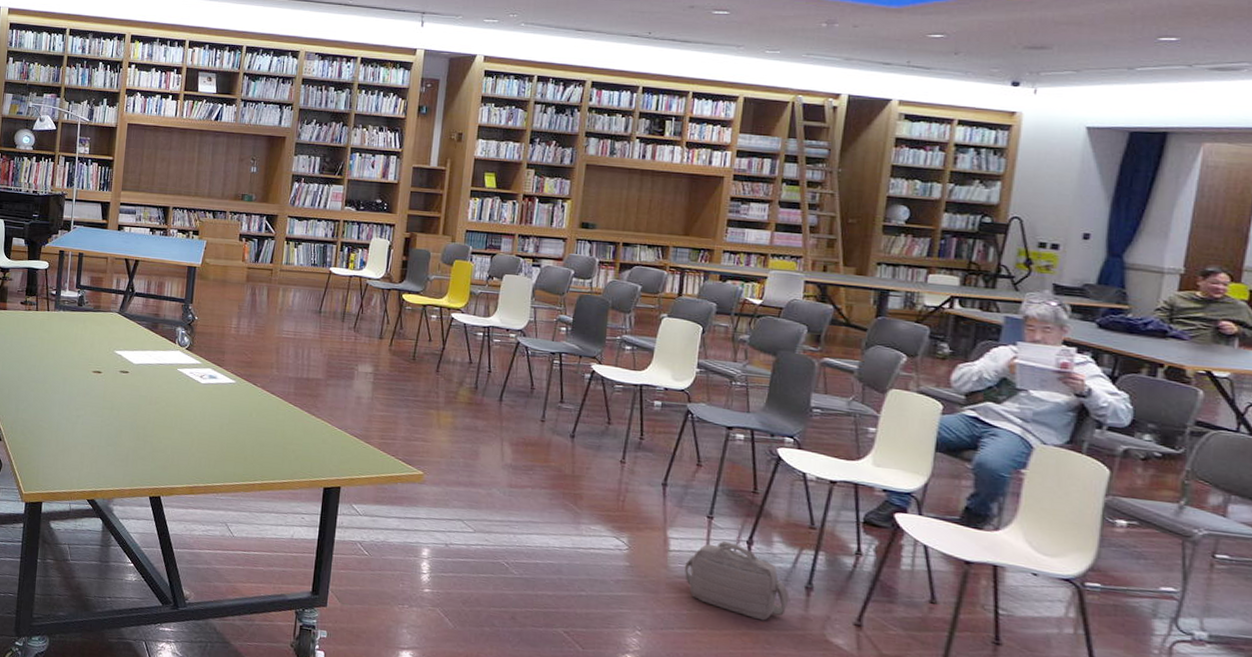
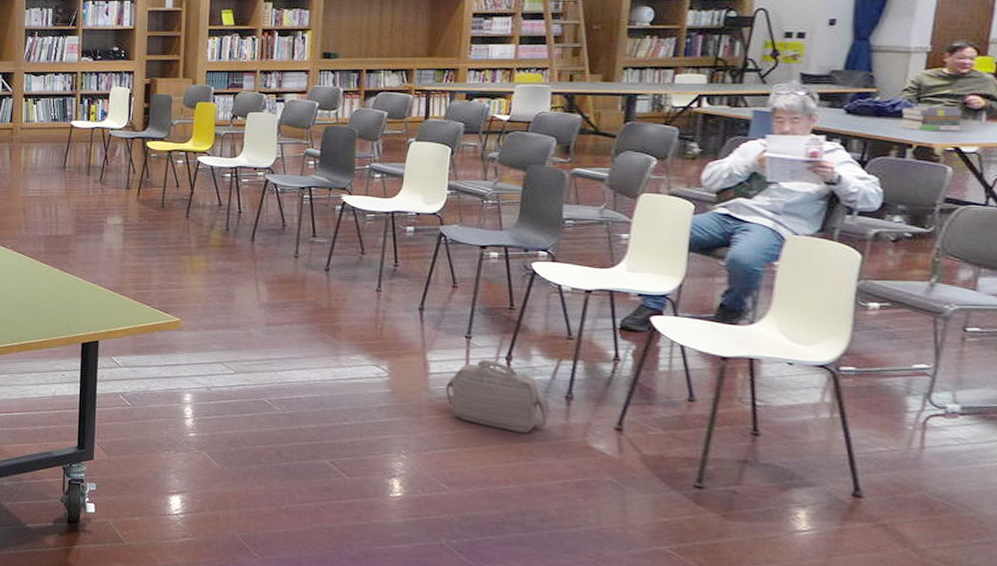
books: none [1149,325,1215,355] -> present [897,105,963,131]

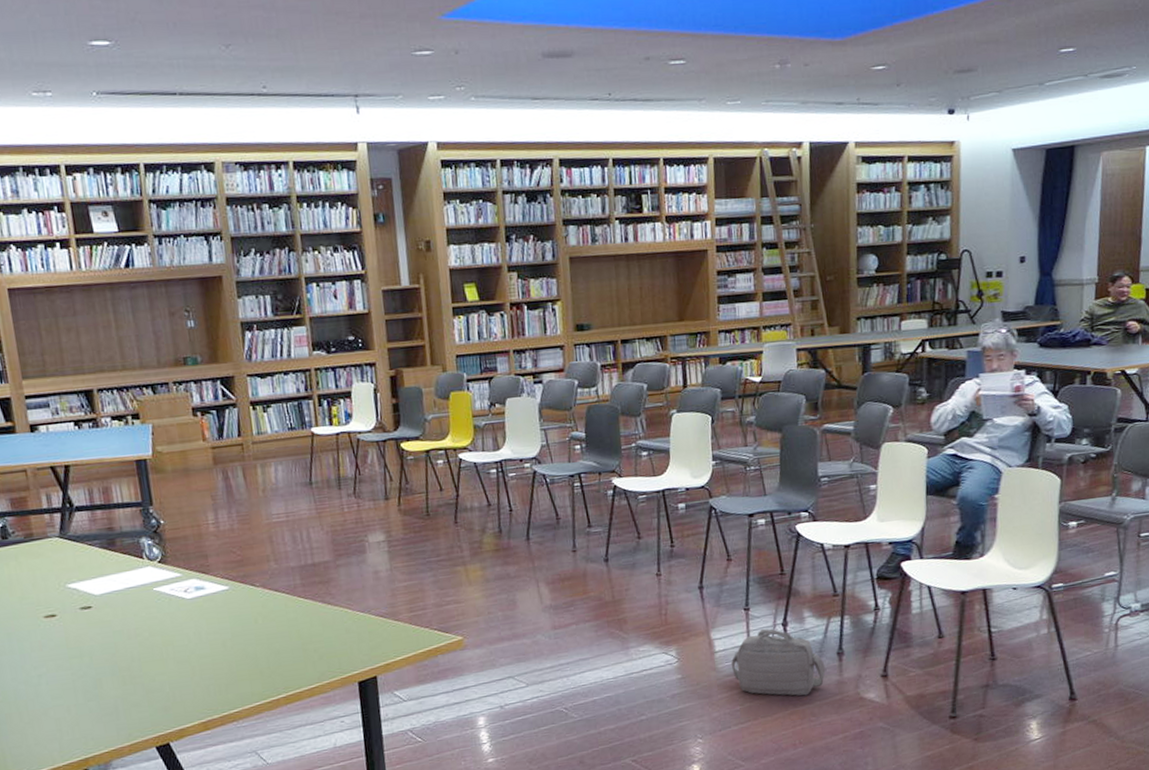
books: present [897,105,963,131] -> none [1078,332,1125,358]

